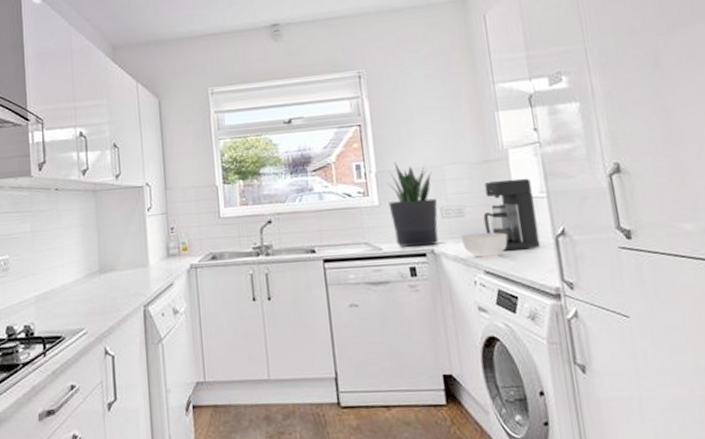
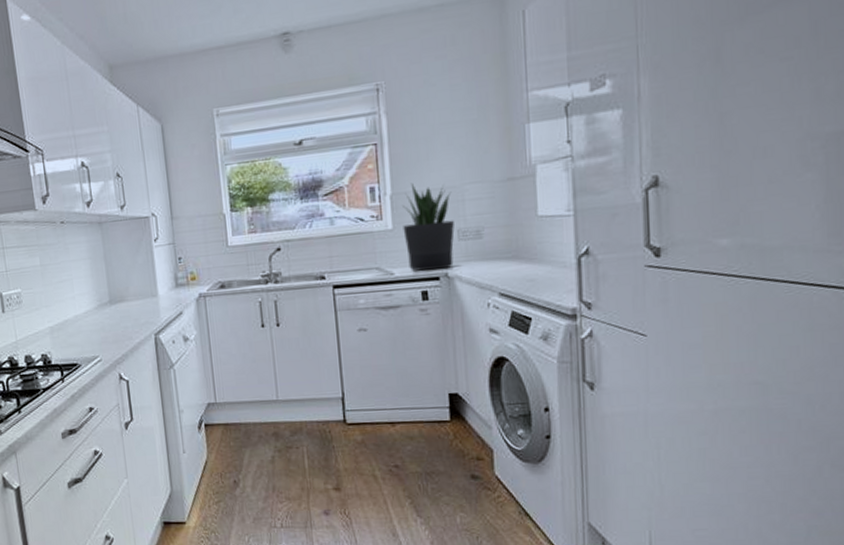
bowl: present [460,232,508,258] -> none [477,253,527,280]
coffee maker: present [483,178,541,251] -> none [502,195,561,273]

